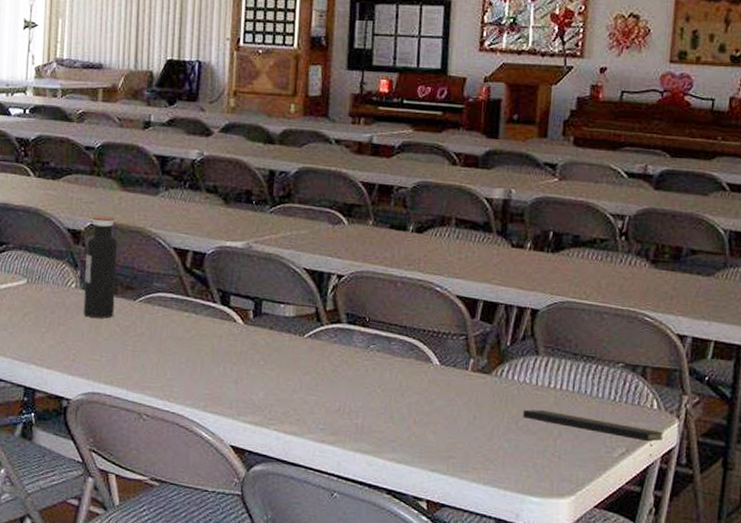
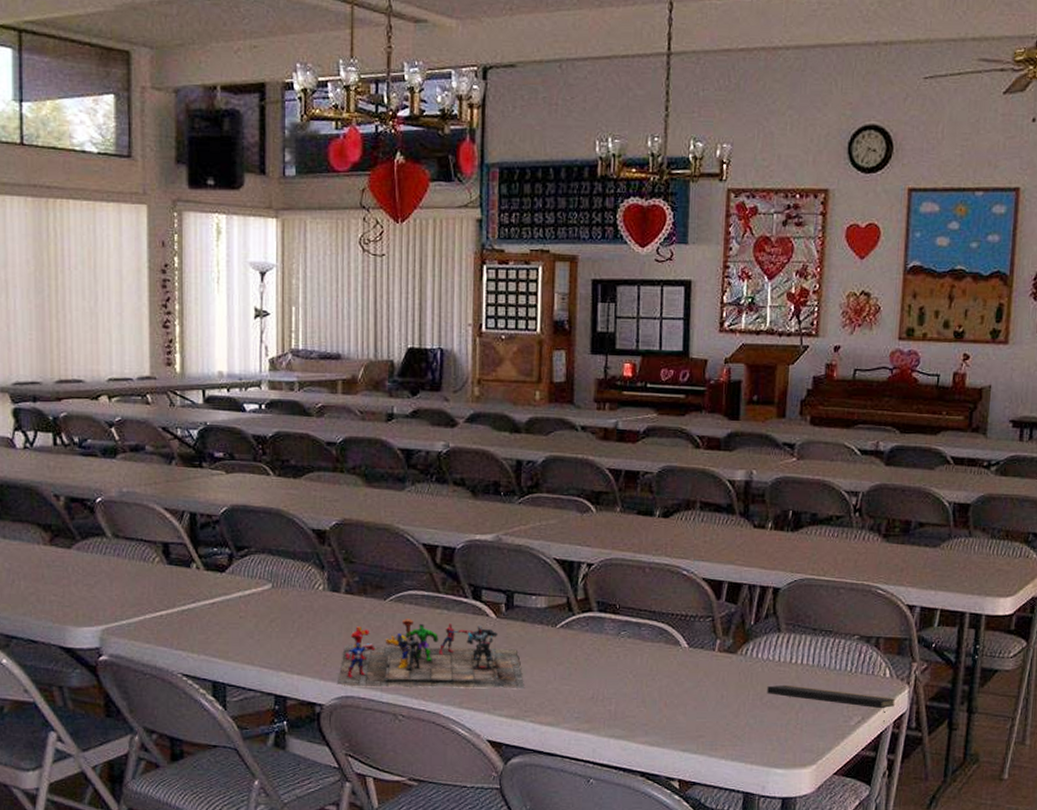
water bottle: present [83,216,117,319] -> none [332,514,365,620]
board game: none [85,320,270,397] -> present [338,619,524,689]

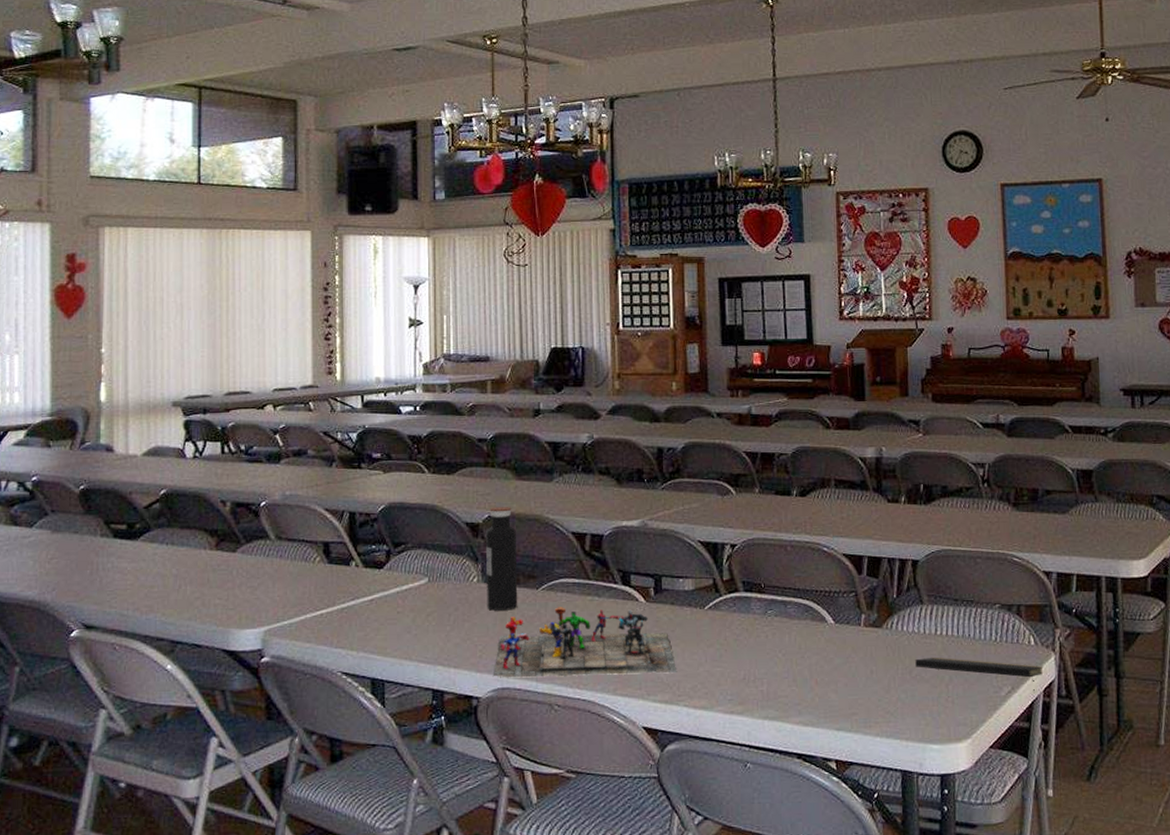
water bottle: none [332,514,365,620] -> present [485,507,518,611]

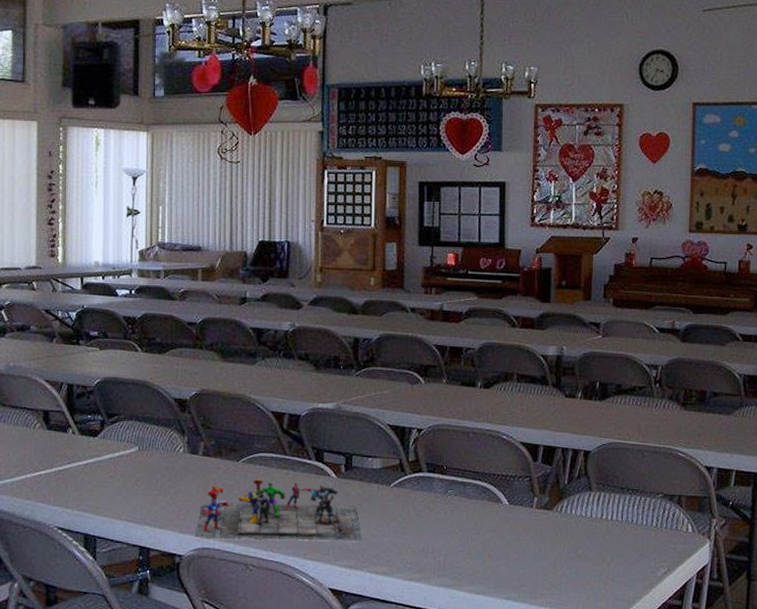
water bottle: present [485,507,518,611] -> none [191,385,221,479]
notepad: present [915,657,1044,693] -> none [581,538,699,575]

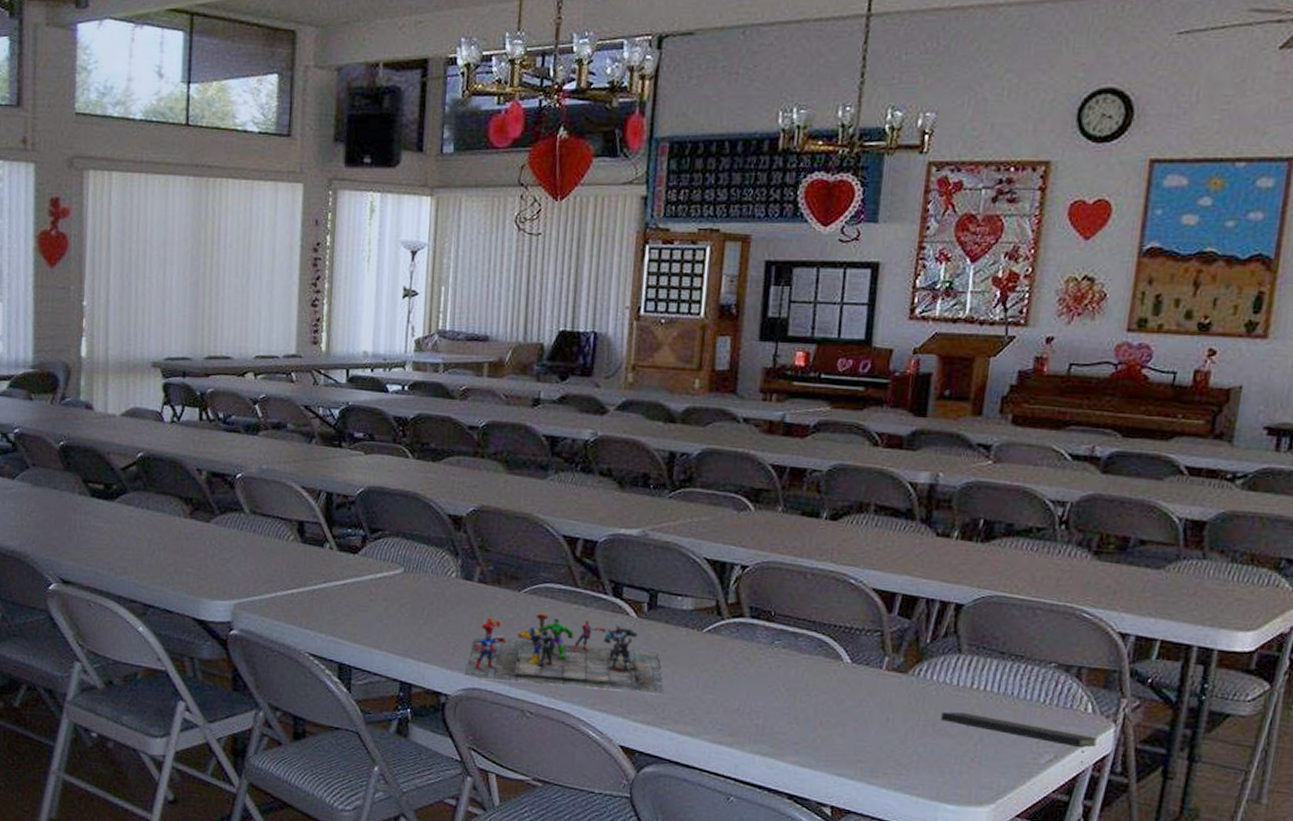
notepad: none [581,538,699,575] -> present [941,711,1099,765]

